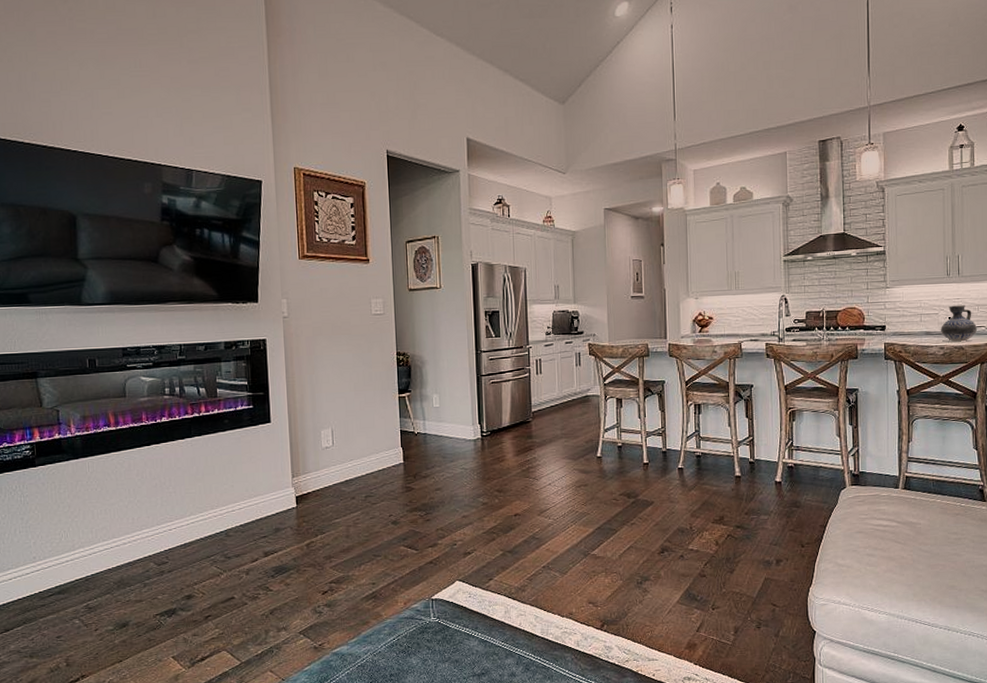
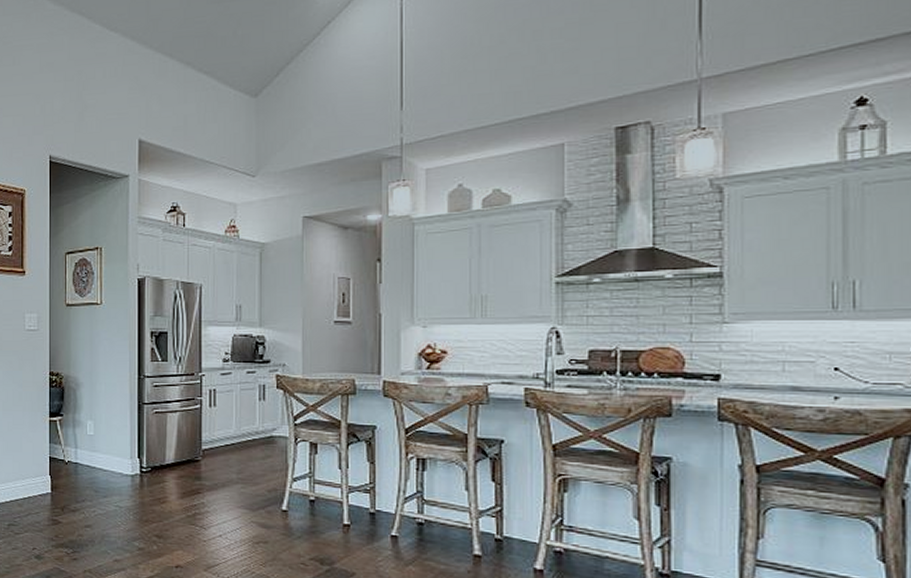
ceramic jug: present [940,305,978,342] -> none [818,351,889,404]

